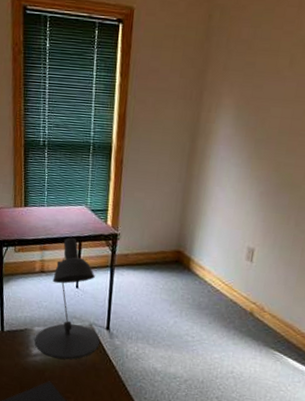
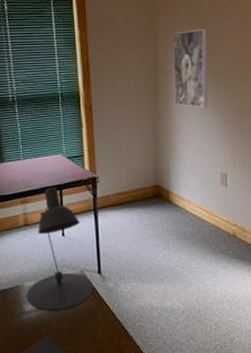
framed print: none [210,89,259,177] -> present [173,29,208,108]

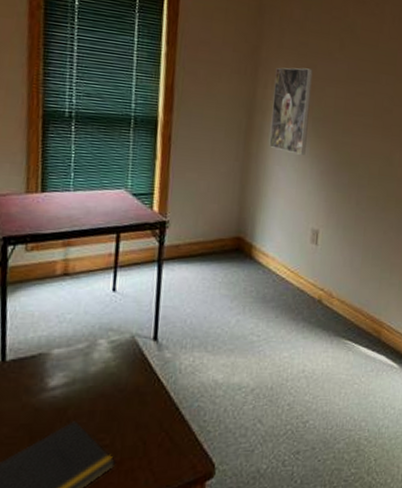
desk lamp: present [27,187,93,311] -> none [52,228,145,387]

